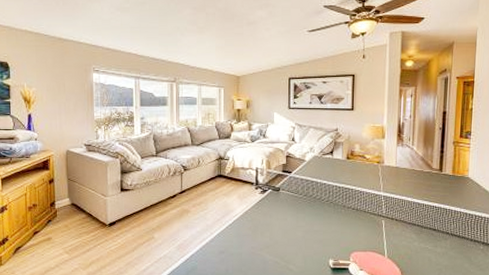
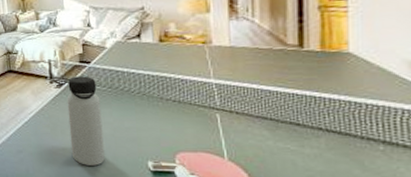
water bottle: none [268,184,297,264] -> present [67,76,105,166]

